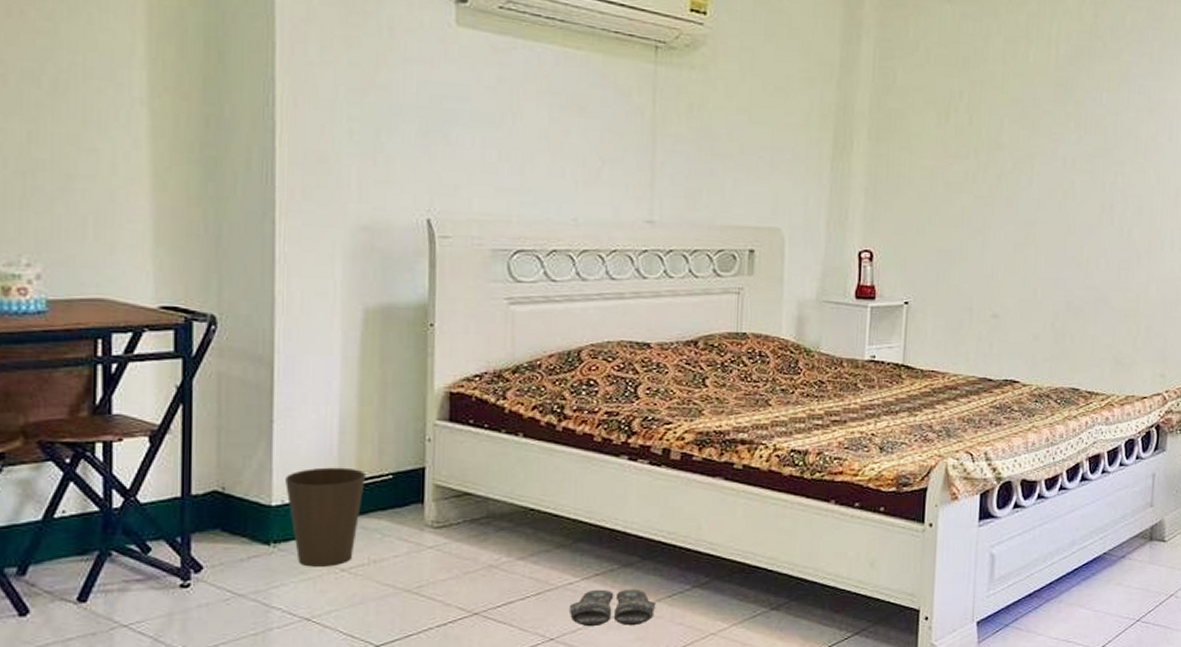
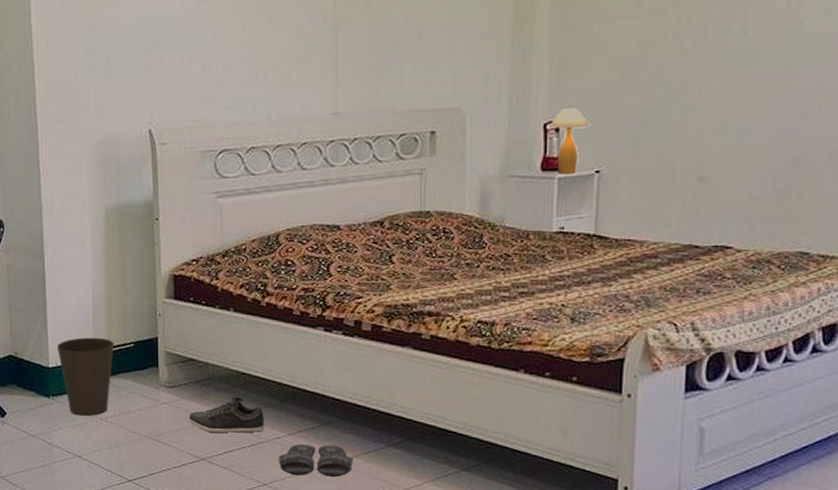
shoe: none [460,536,555,582] -> present [188,396,264,433]
table lamp: none [862,236,900,305] -> present [547,105,589,176]

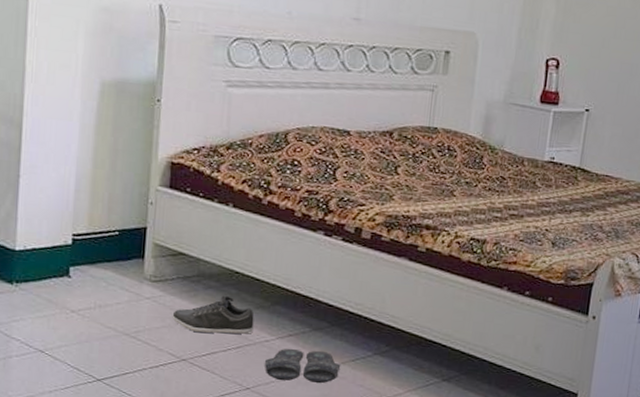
trash bin: present [57,337,114,416] -> none [28,220,96,307]
table lamp: present [547,105,589,176] -> none [549,46,585,110]

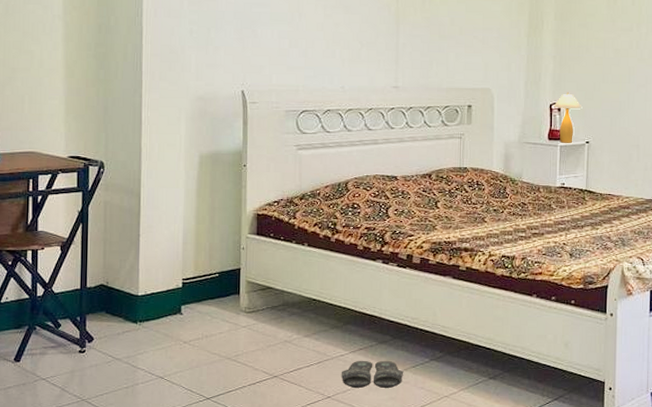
shoe: present [172,295,254,334] -> none [264,320,330,353]
table lamp: none [549,46,585,110] -> present [552,92,581,144]

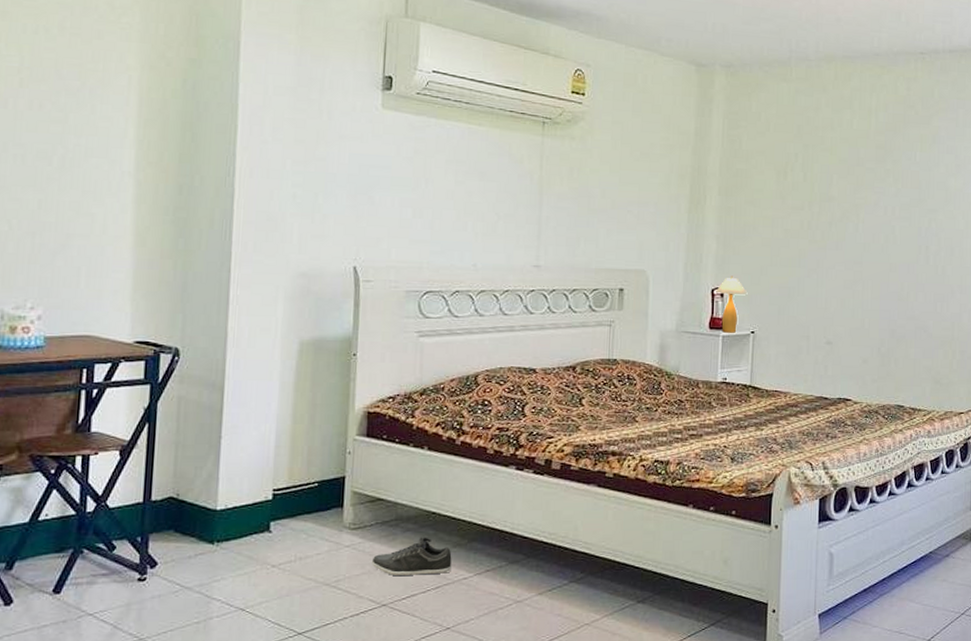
shoe: none [264,320,330,353] -> present [371,537,452,577]
slippers: present [341,360,404,388] -> none [463,583,538,616]

